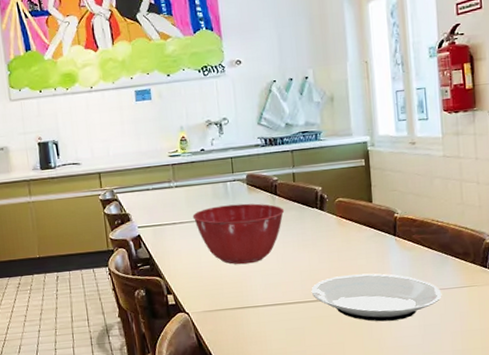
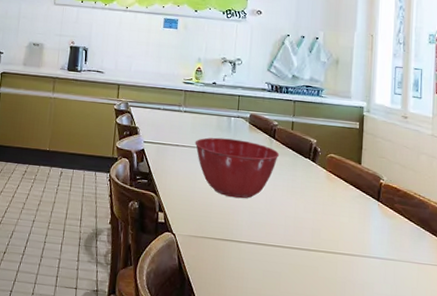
plate: present [311,273,442,322] -> none [293,228,416,286]

